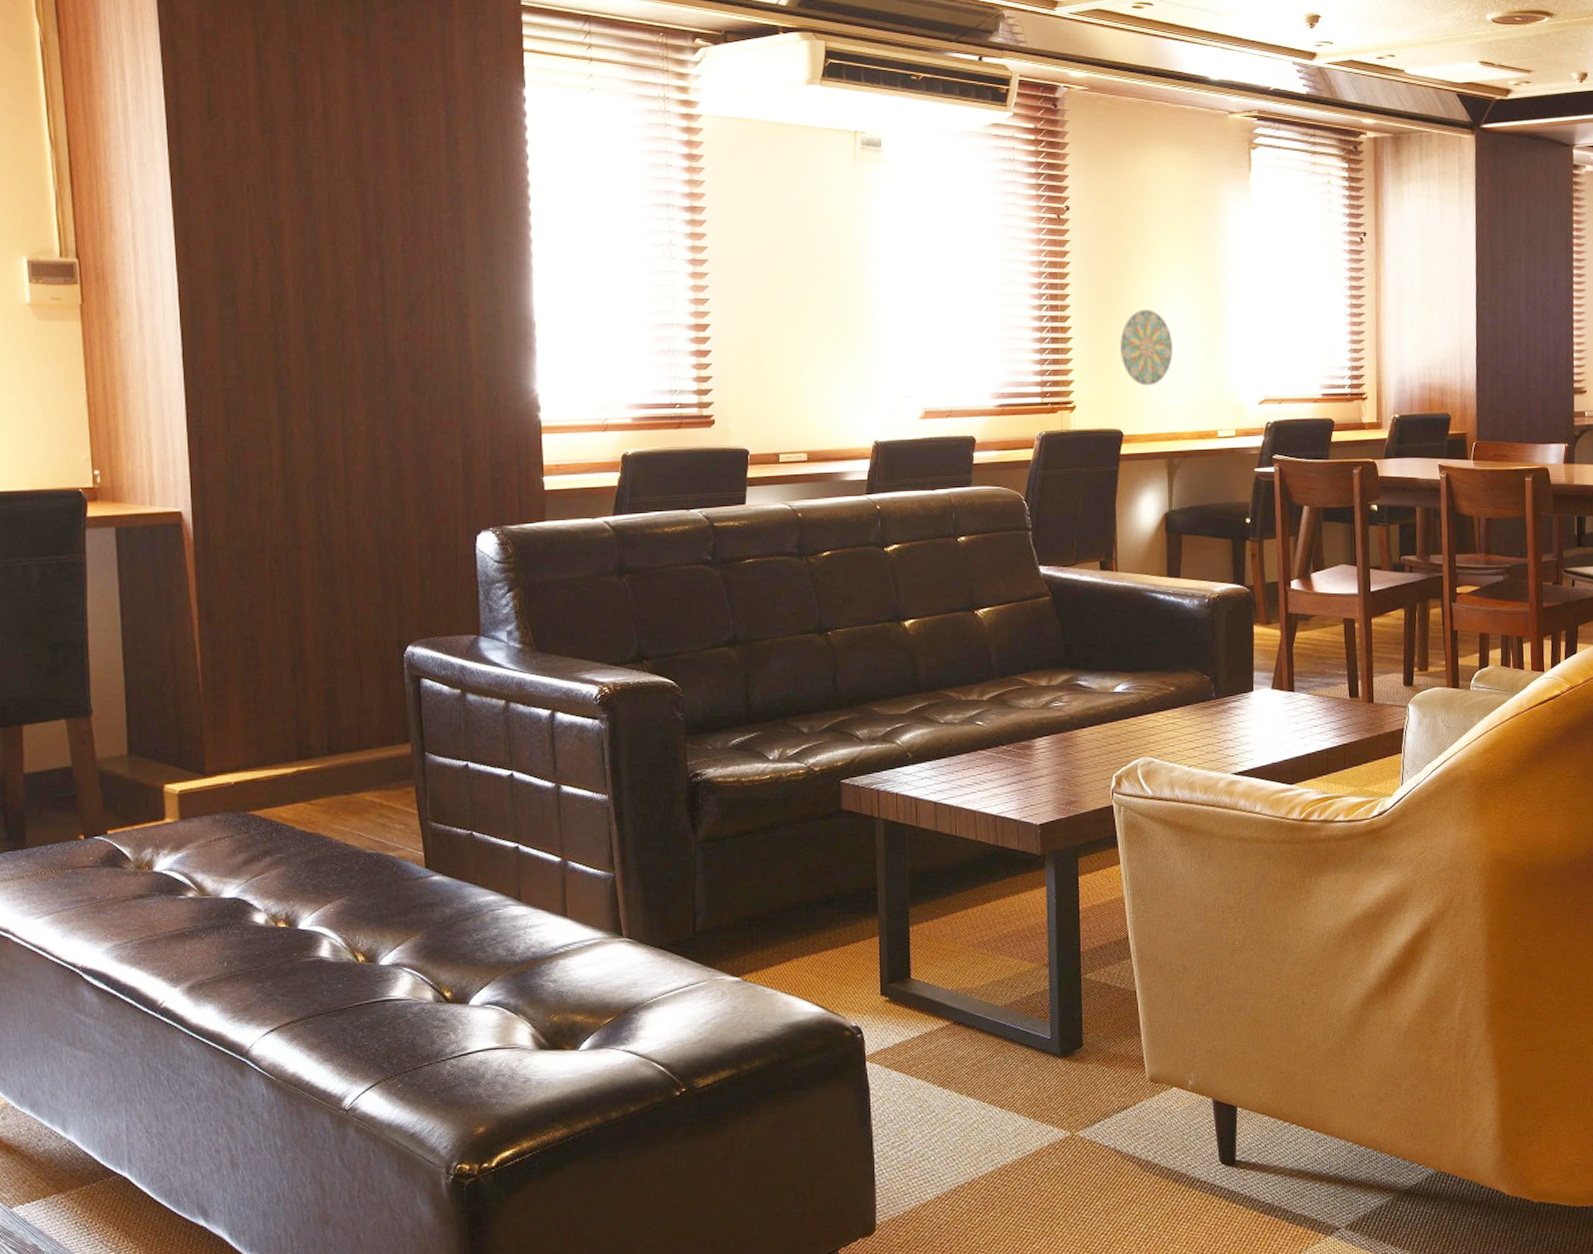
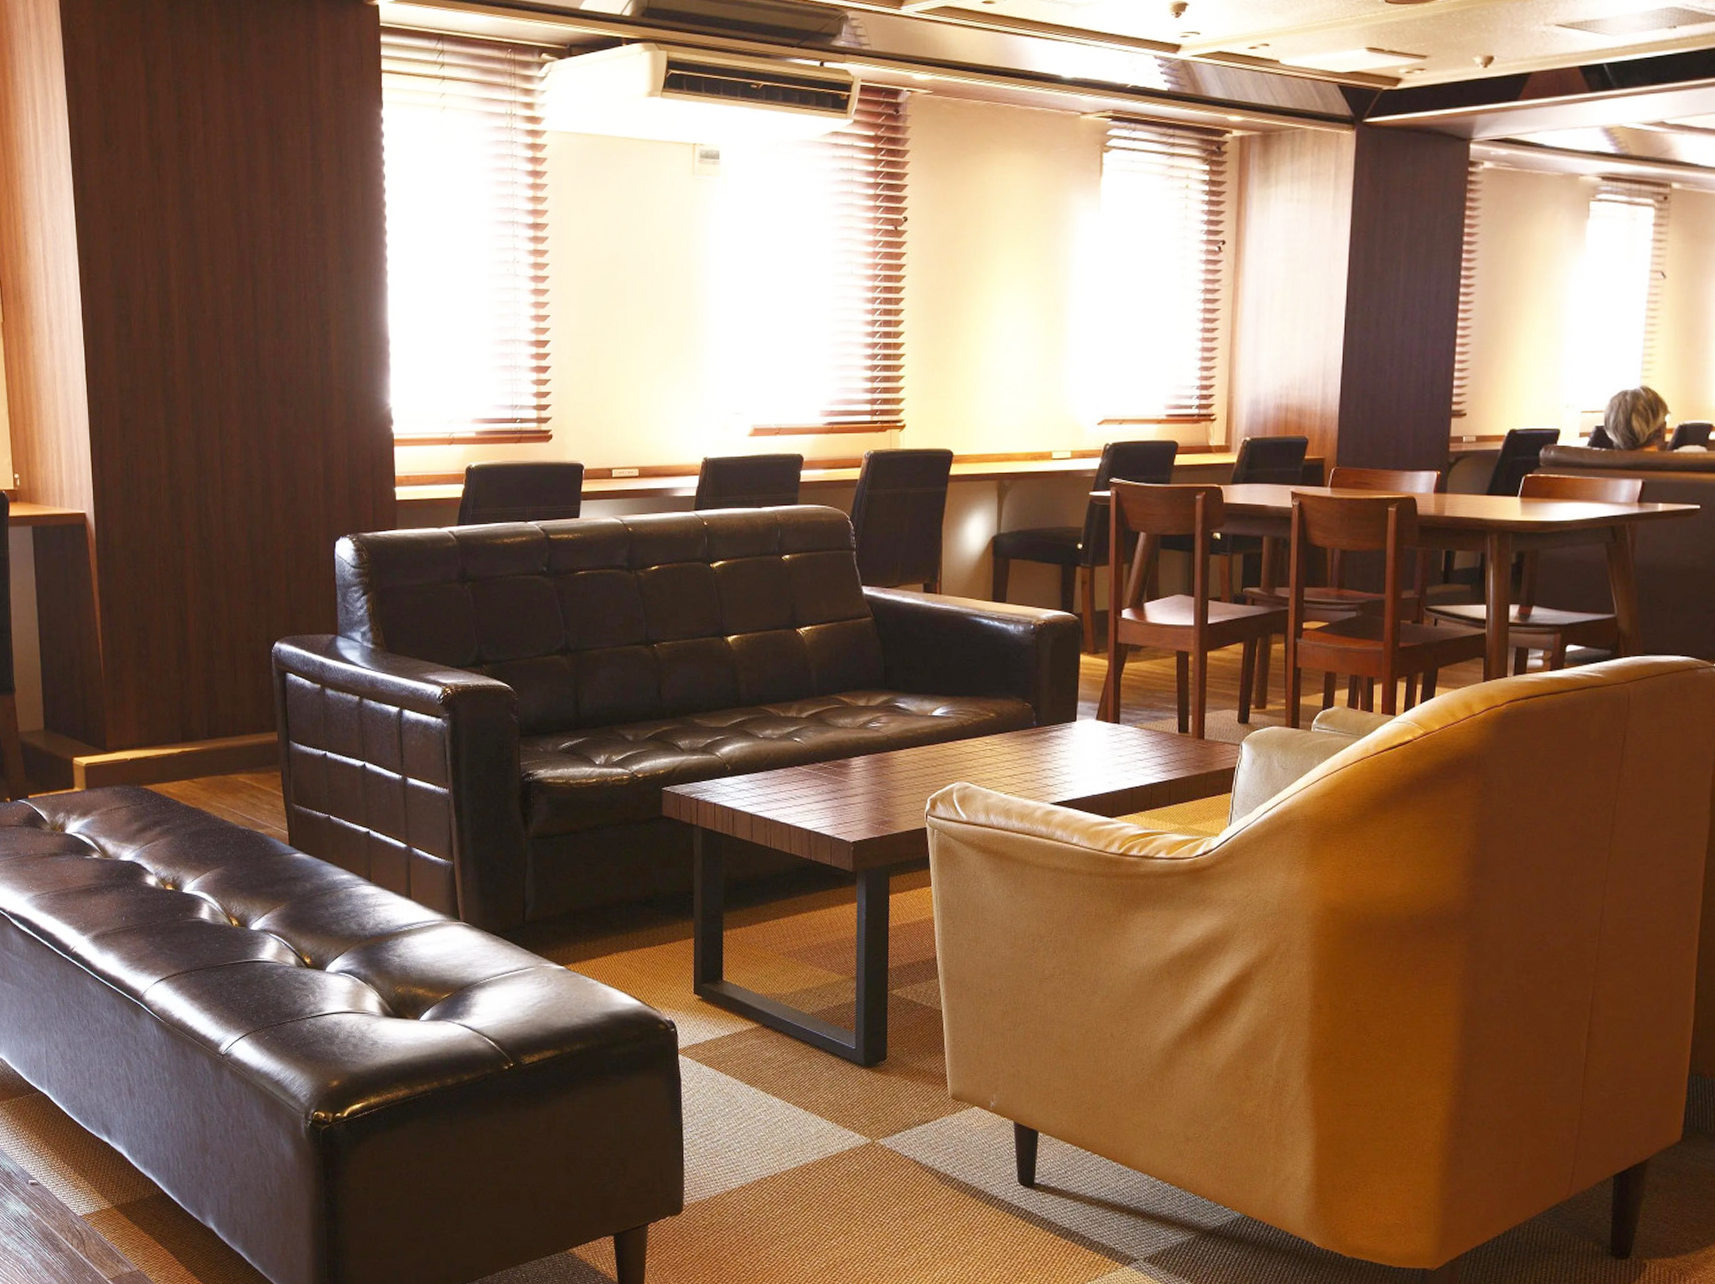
decorative plate: present [1120,309,1174,386] -> none [954,324,1010,405]

